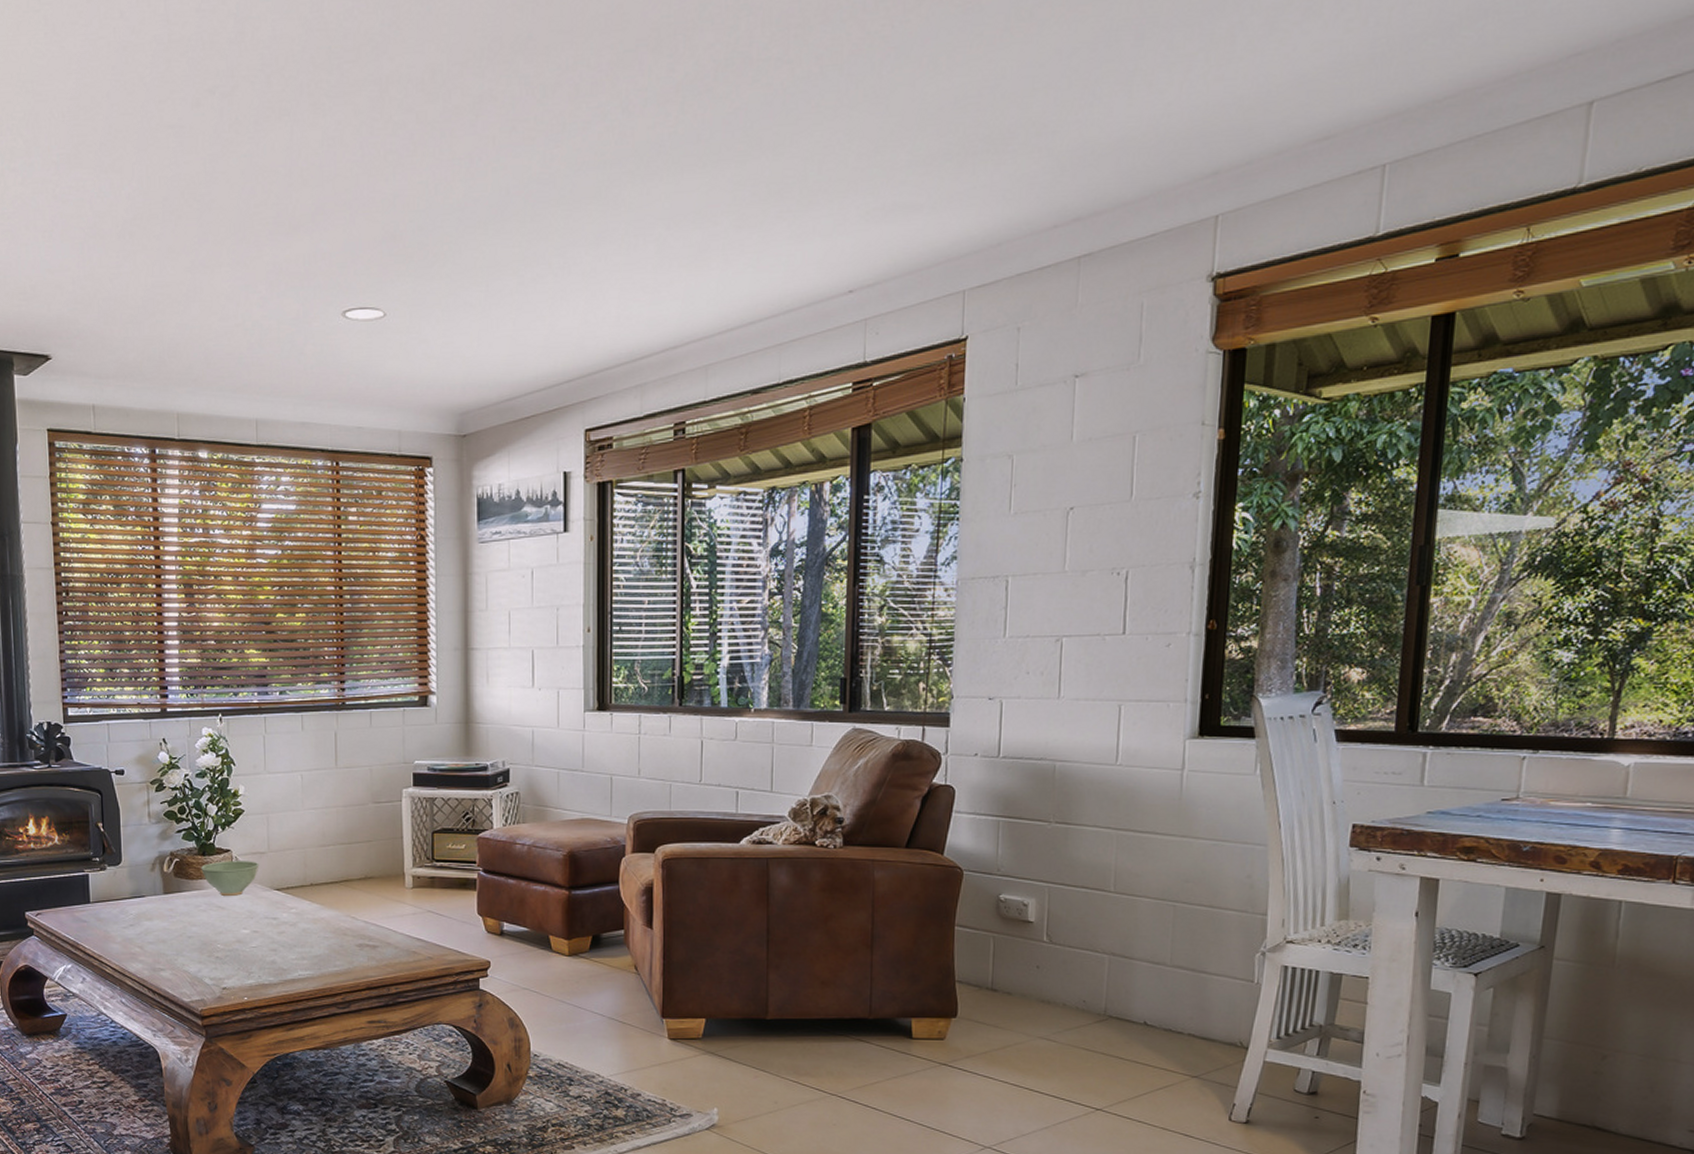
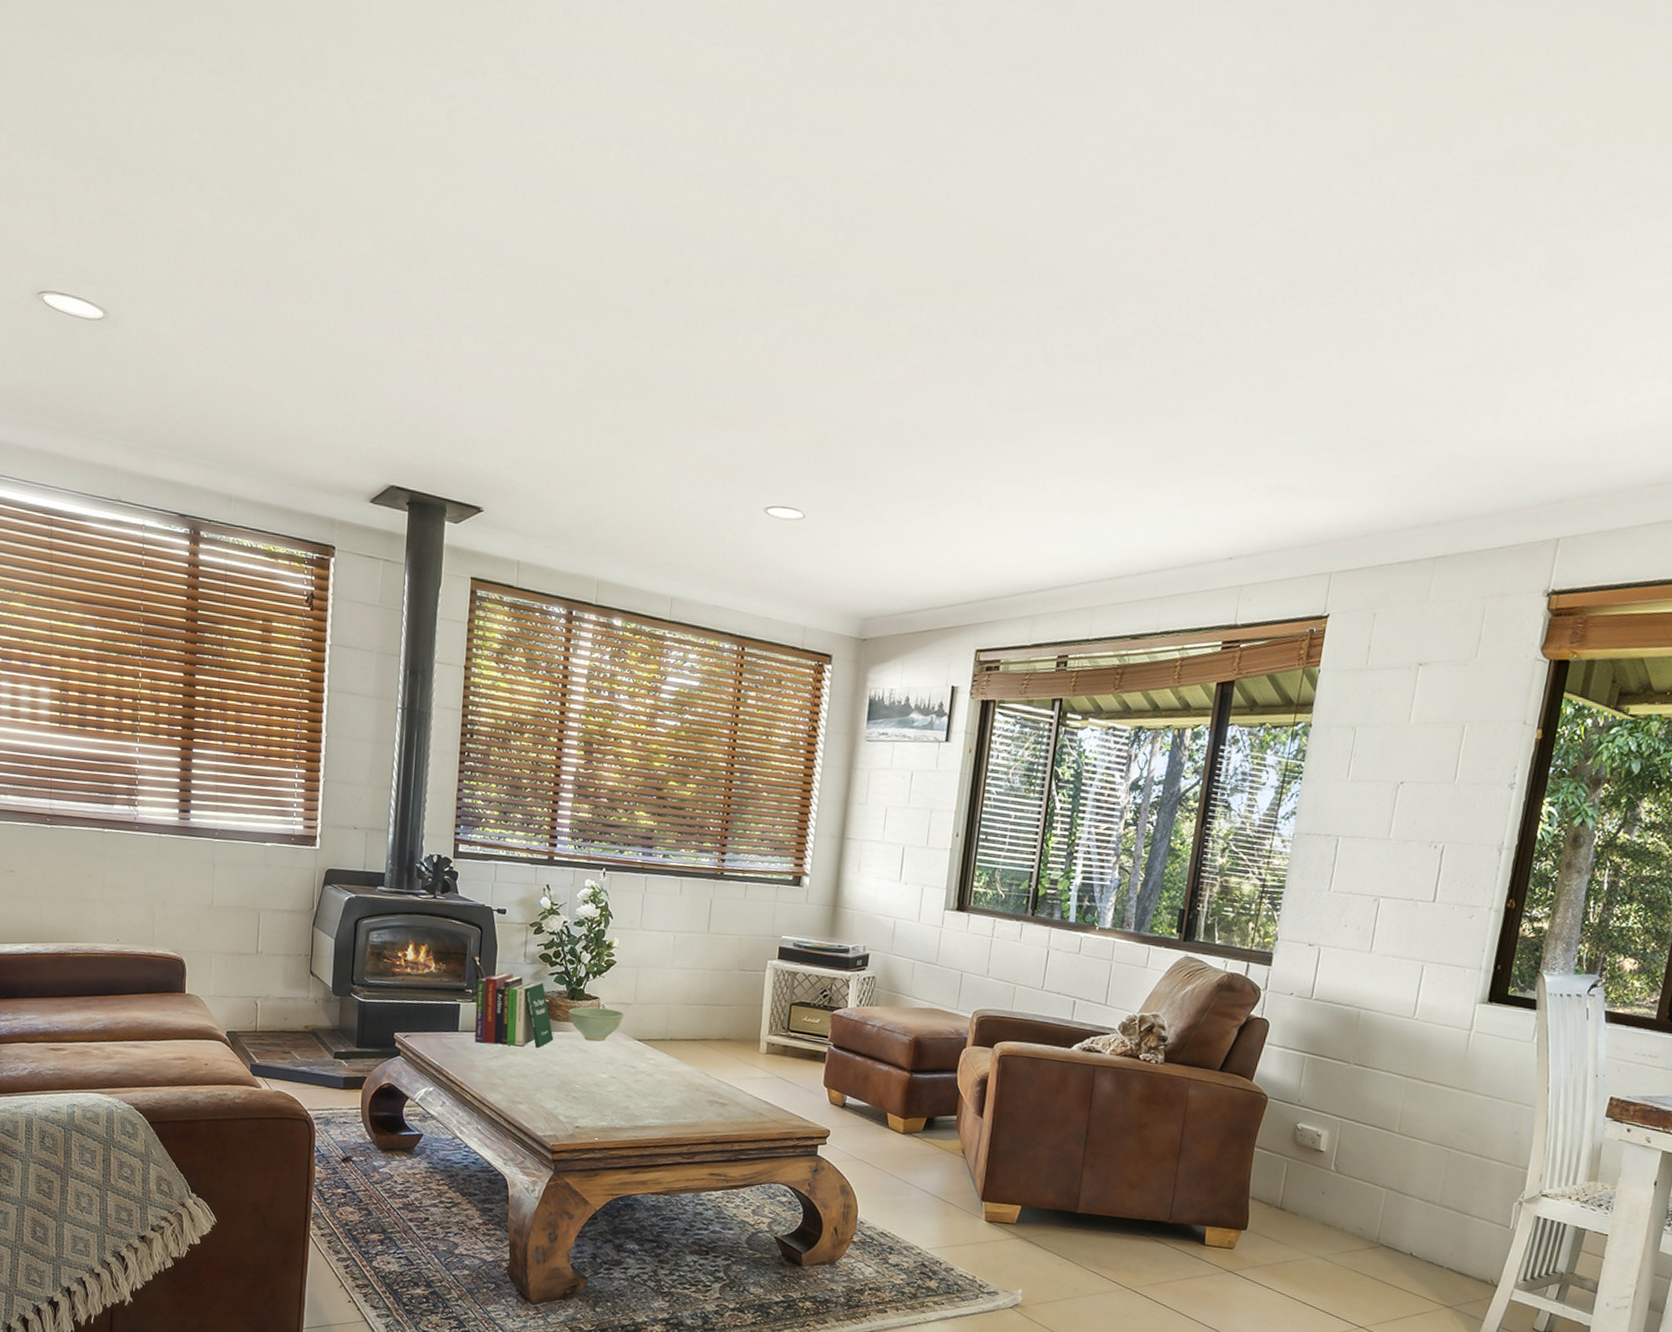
books: none [102,836,189,912] -> present [474,973,554,1048]

